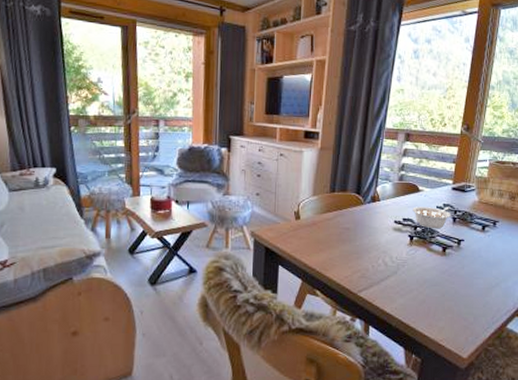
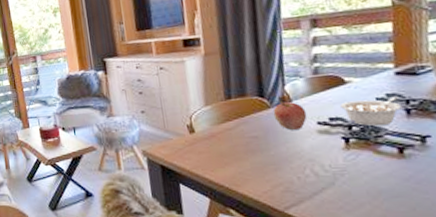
fruit: none [364,199,388,225] -> present [273,100,307,130]

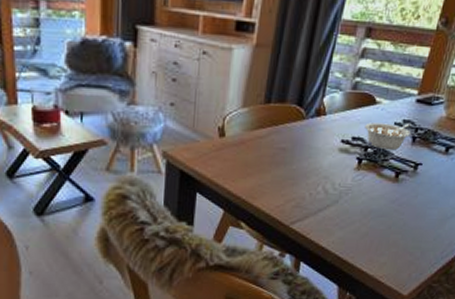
fruit: present [273,100,307,130] -> none [305,112,336,145]

